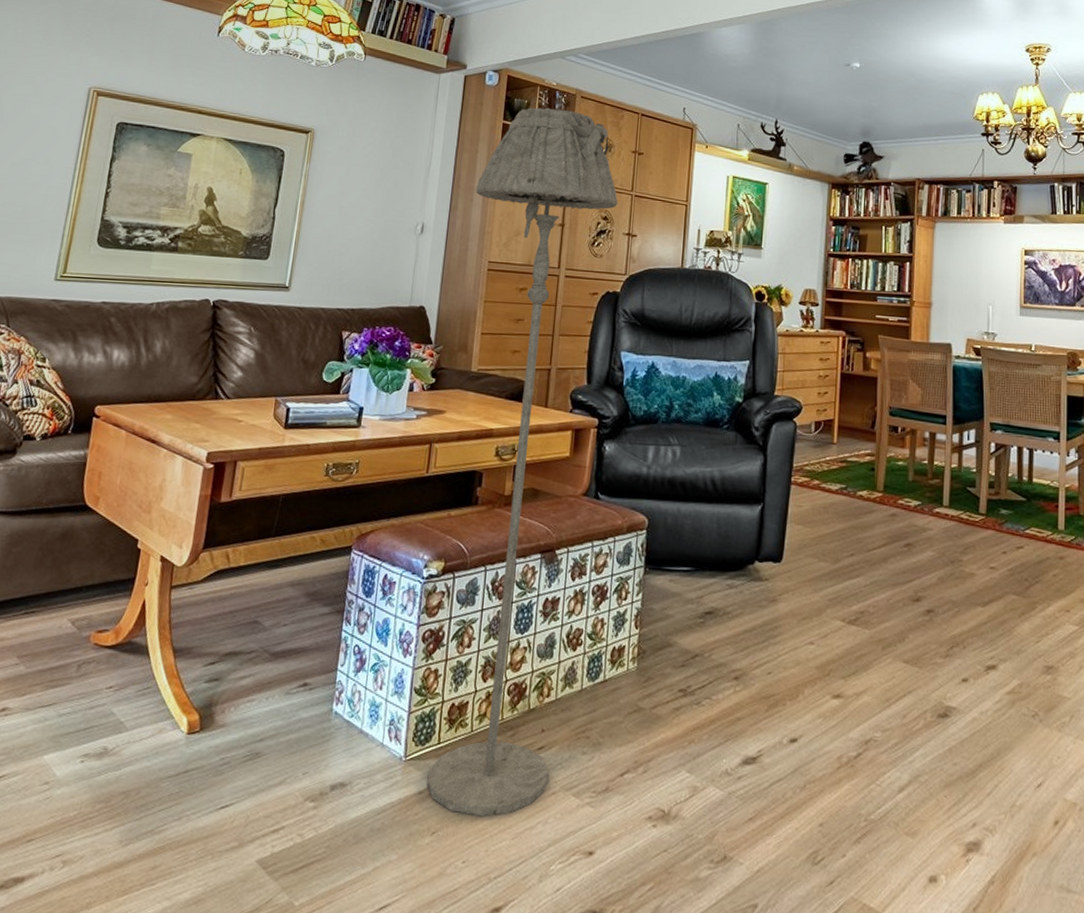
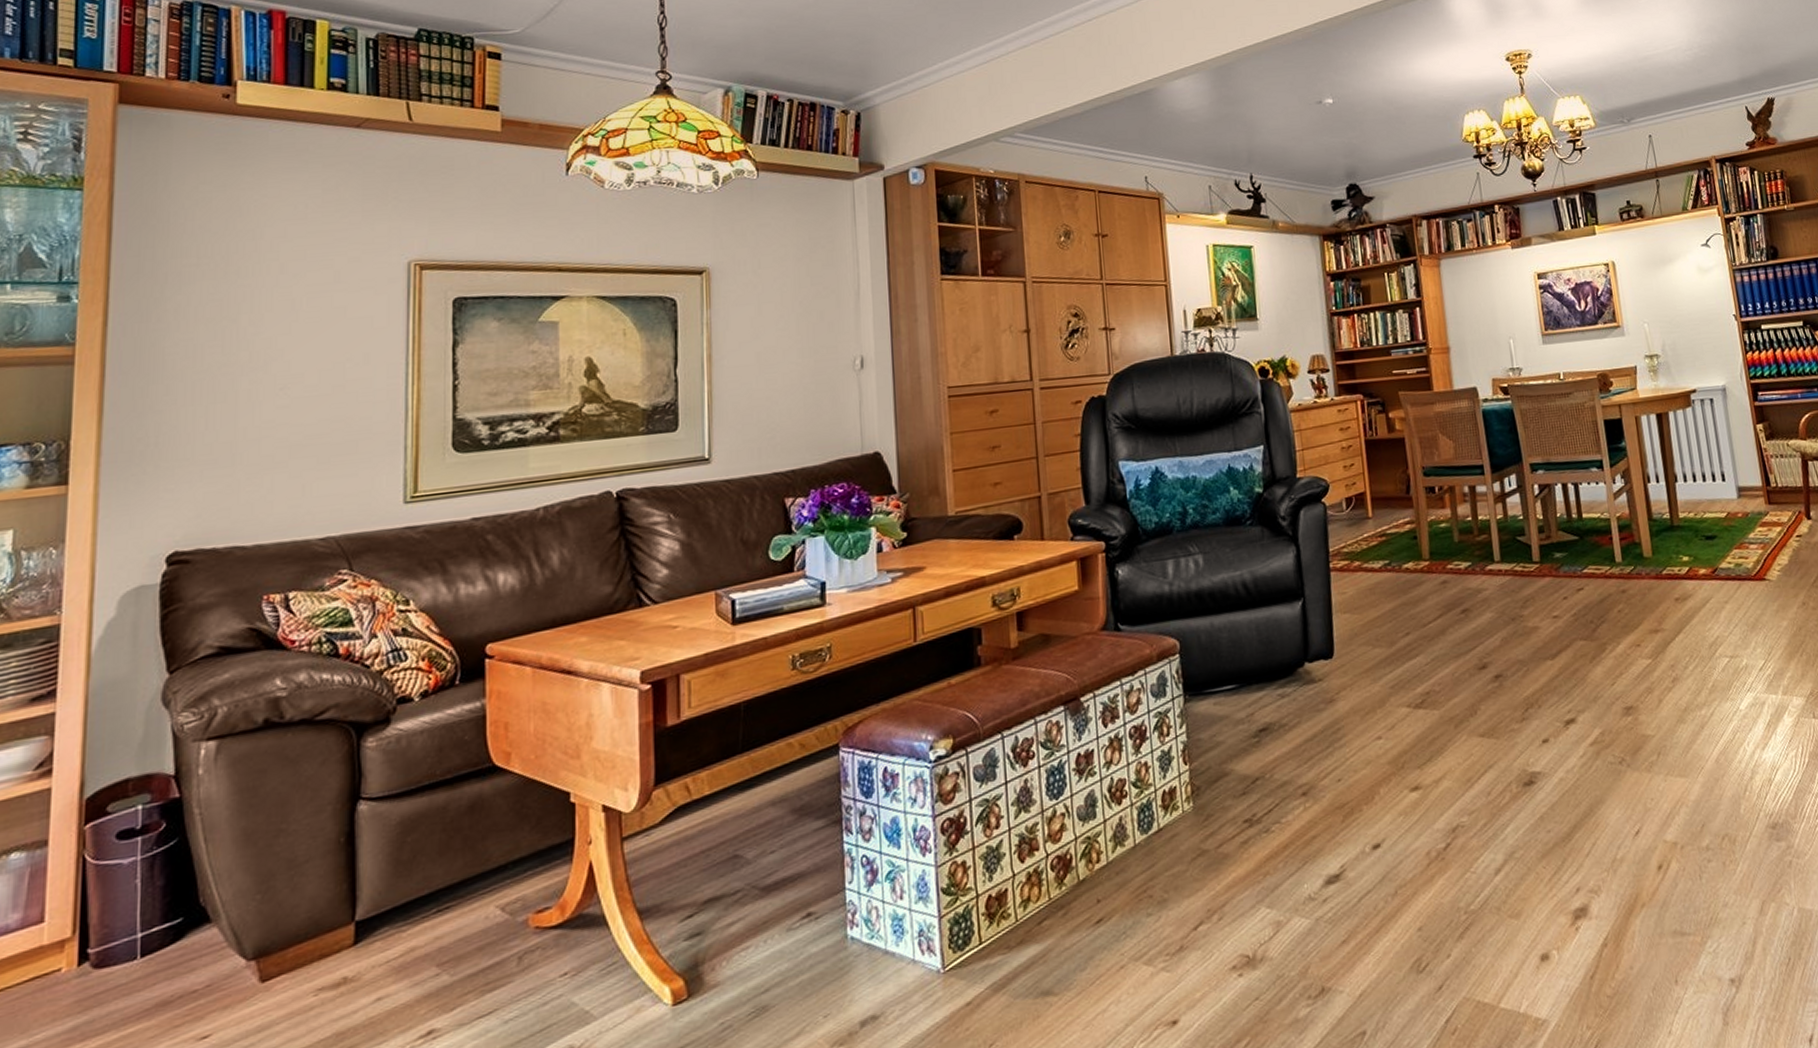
floor lamp: present [427,107,619,817] -> none [919,199,1114,1017]

